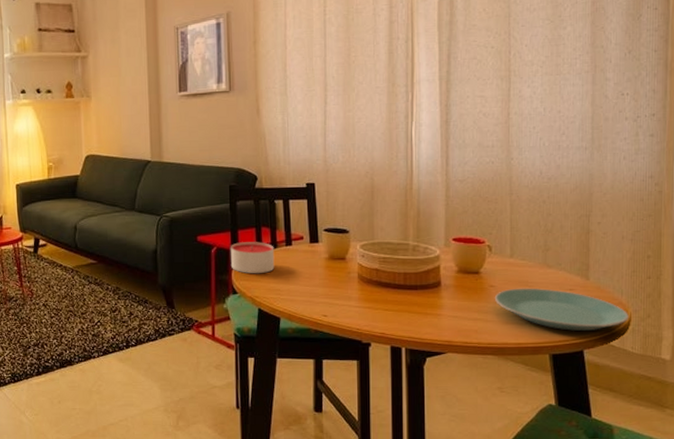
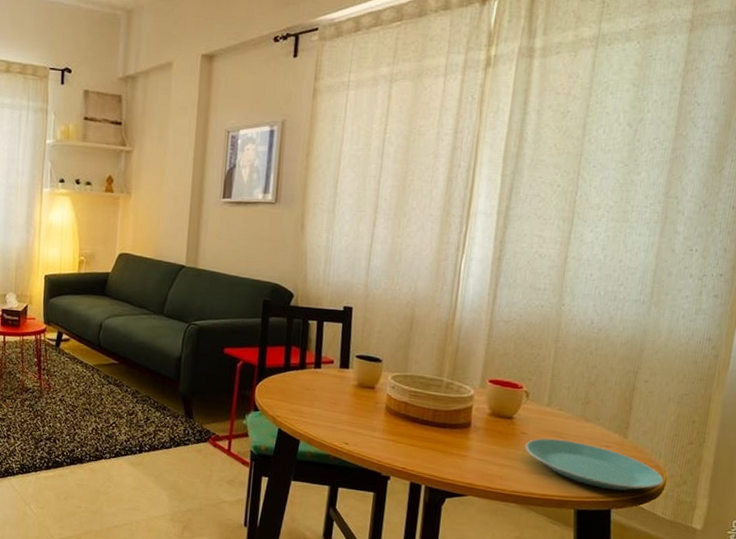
candle: present [230,242,275,274] -> none [256,359,302,394]

